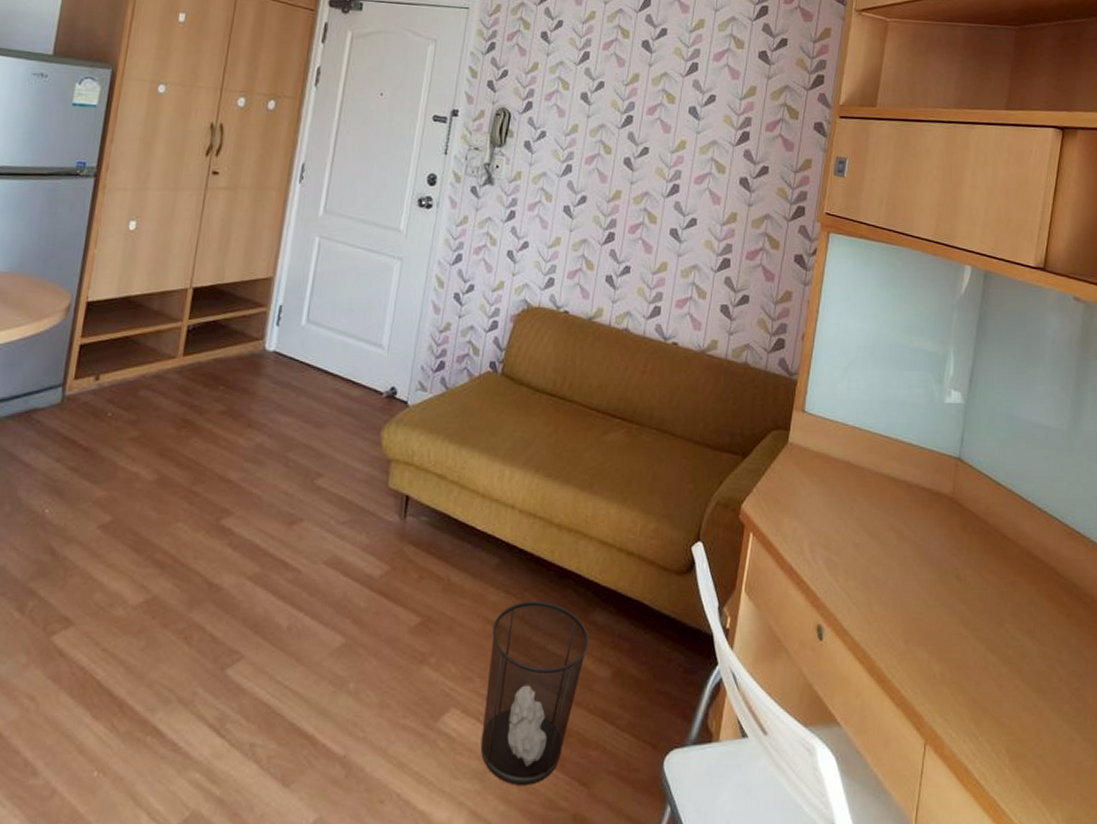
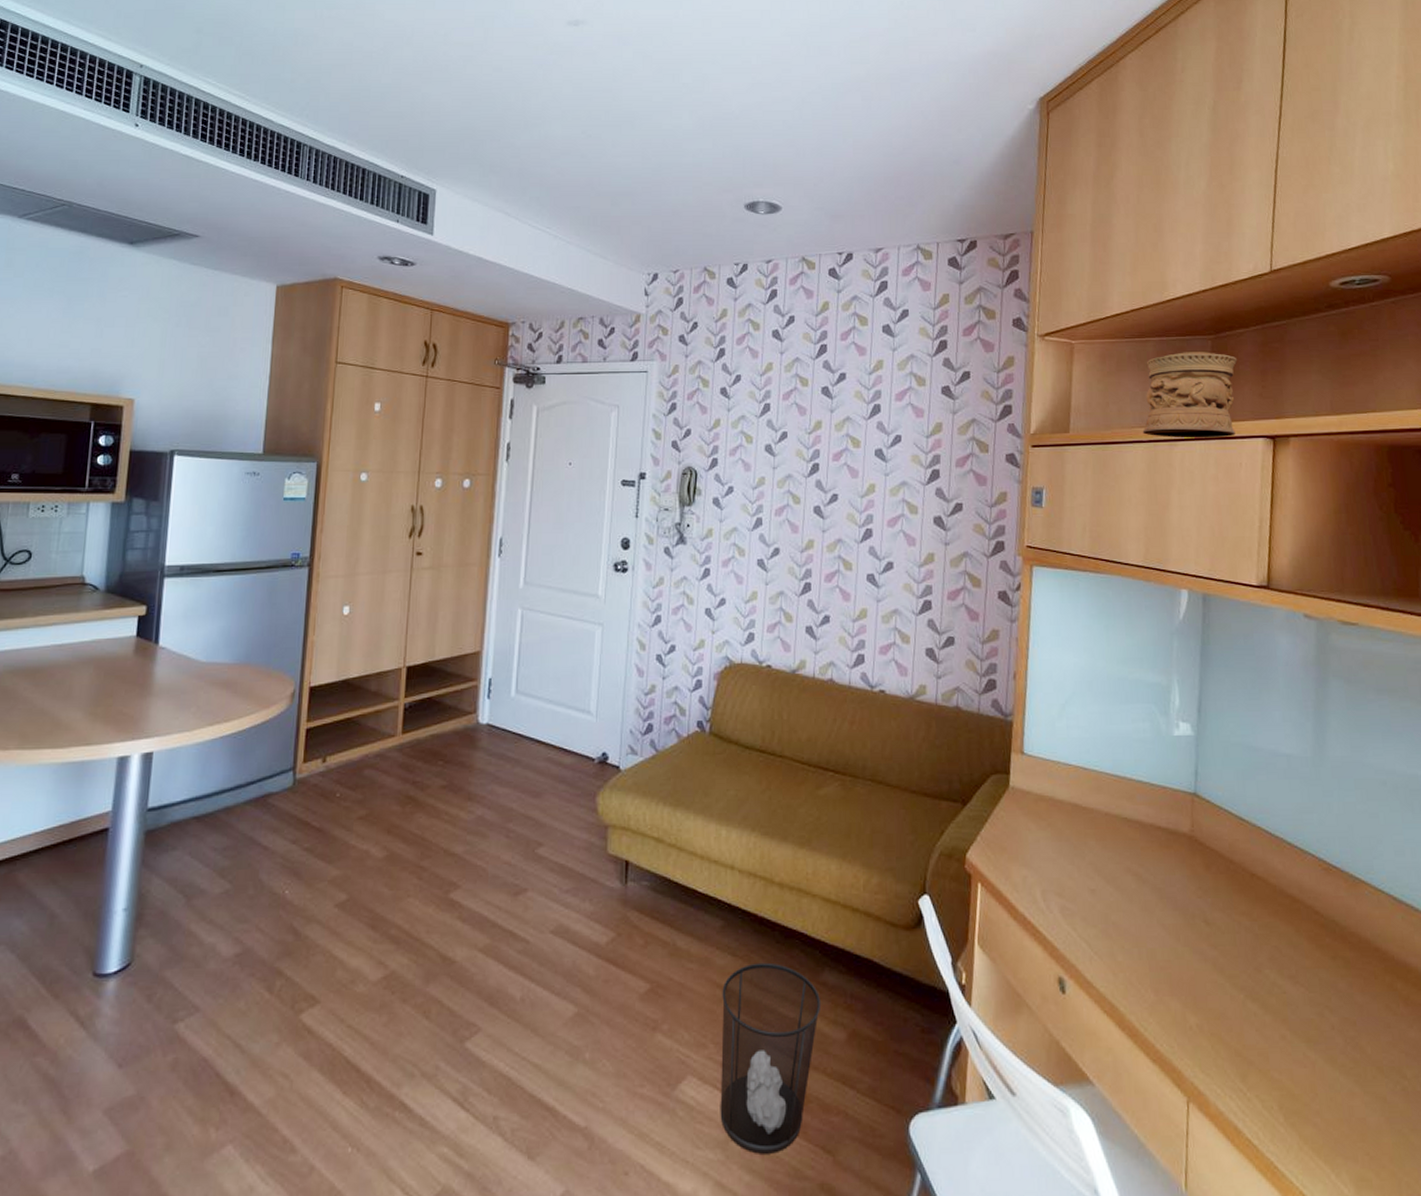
decorative box: none [944,39,1038,125] -> present [1142,352,1238,438]

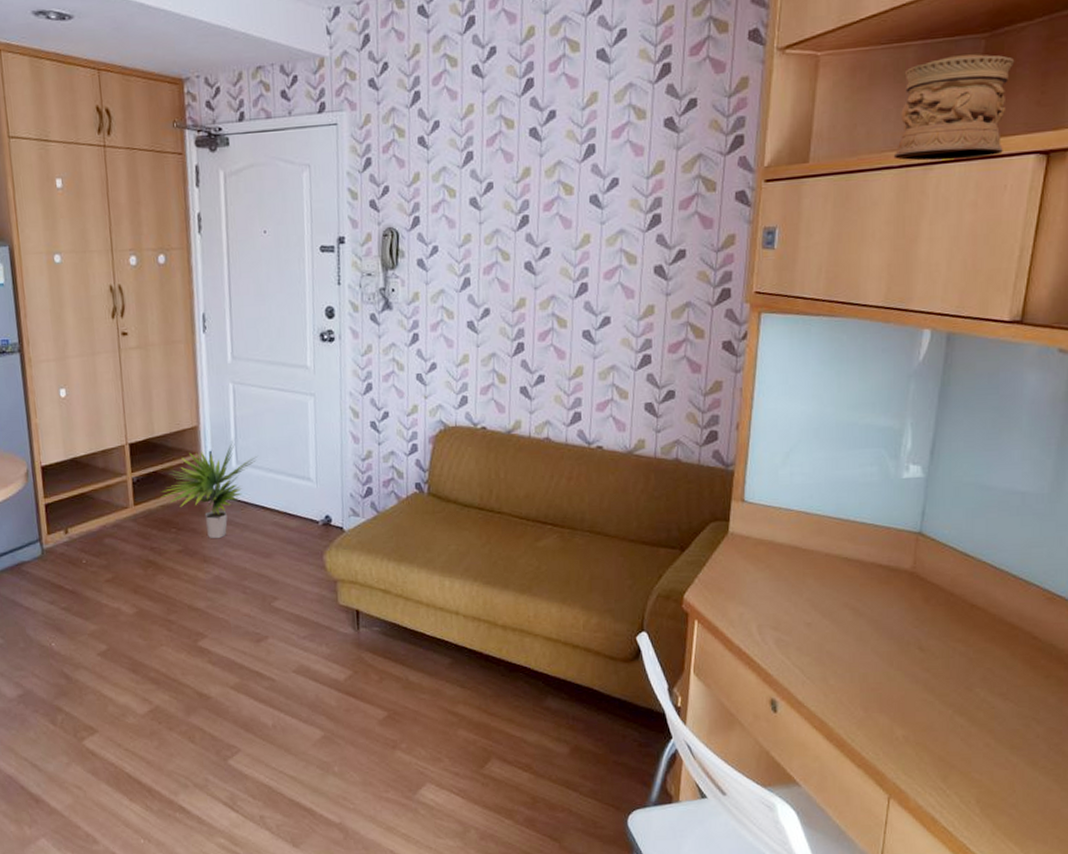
plant: none [433,667,538,775] -> present [161,439,258,539]
waste bin: present [720,962,822,1154] -> none [453,692,546,842]

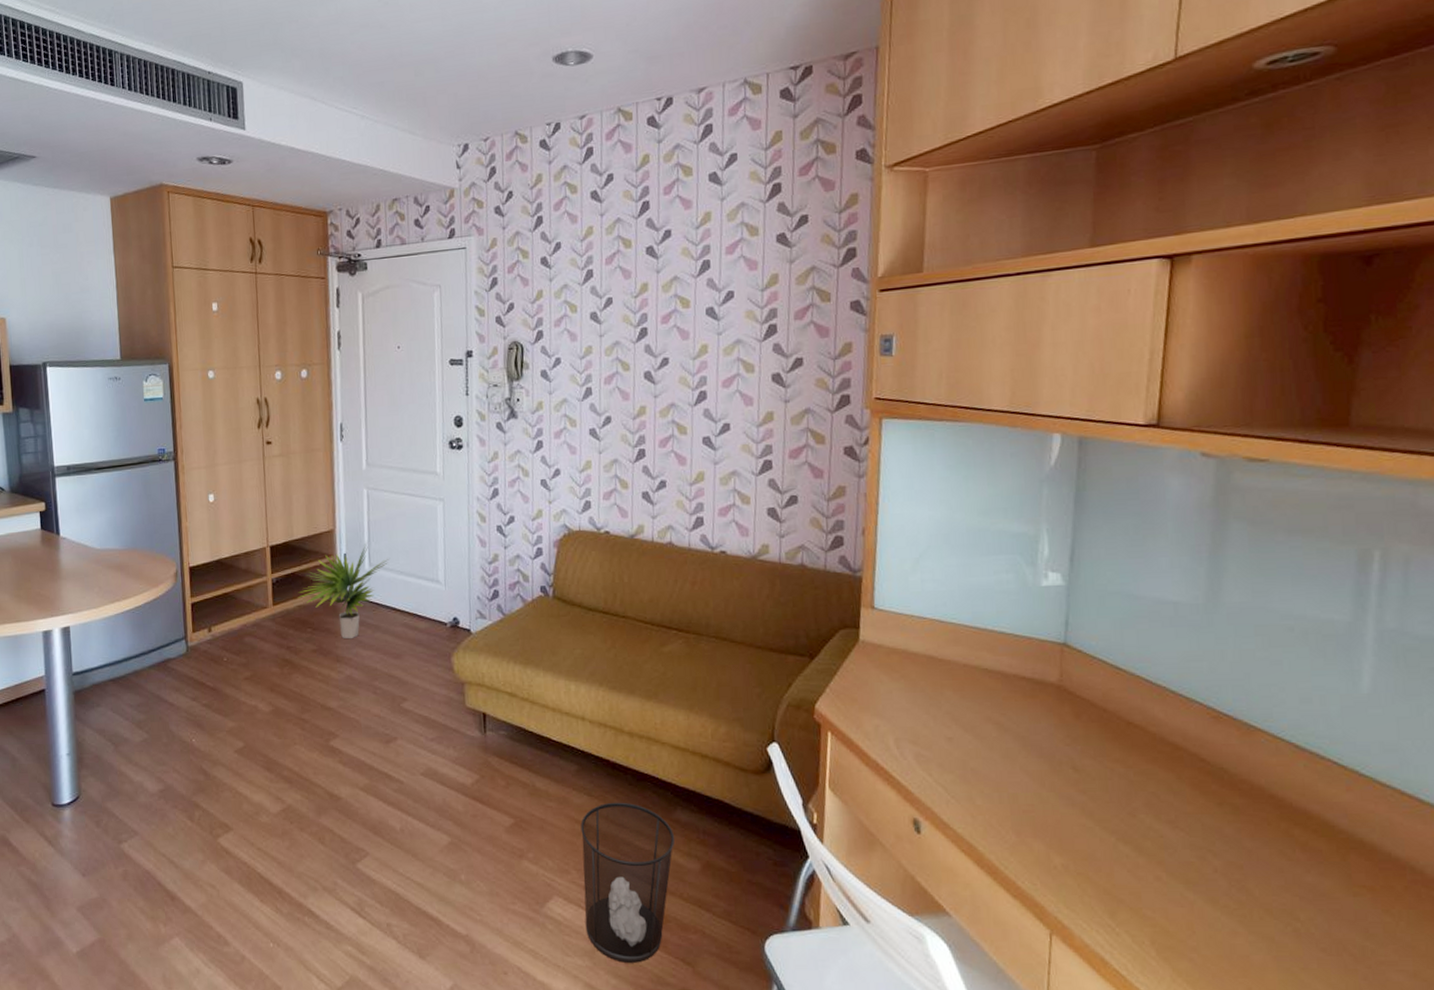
waste bin: none [453,692,546,842] -> present [580,802,675,963]
decorative box: present [893,54,1015,161] -> none [1009,164,1129,268]

